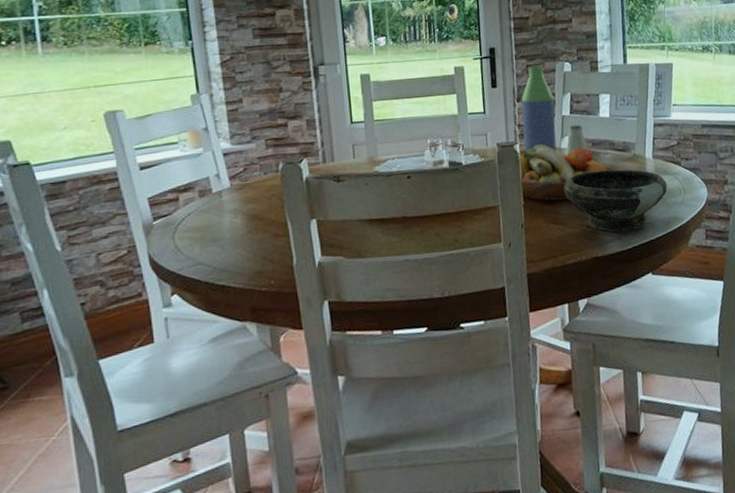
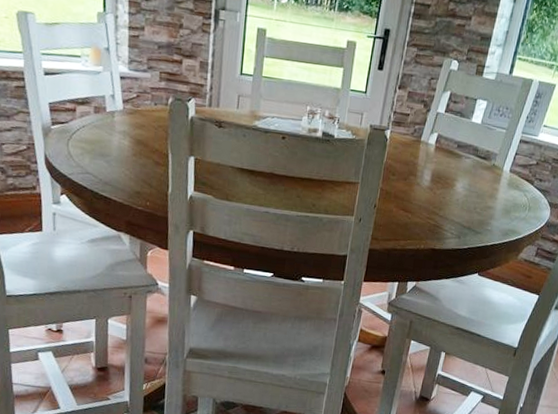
fruit bowl: present [517,144,615,201] -> none [380,135,472,192]
bottle: present [521,66,557,152] -> none [394,56,434,145]
bowl: present [564,169,668,232] -> none [420,170,516,233]
saltshaker: present [565,124,588,155] -> none [430,123,454,150]

